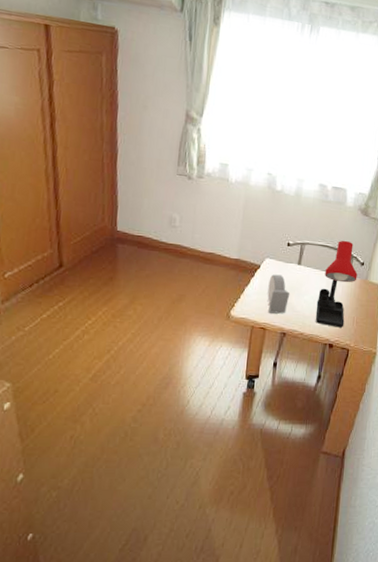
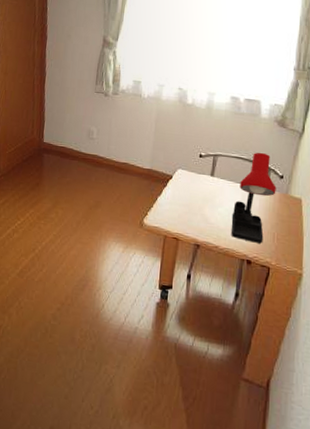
alarm clock: present [267,274,290,314] -> none [180,185,204,225]

